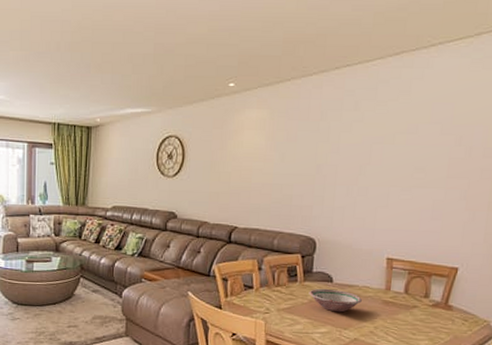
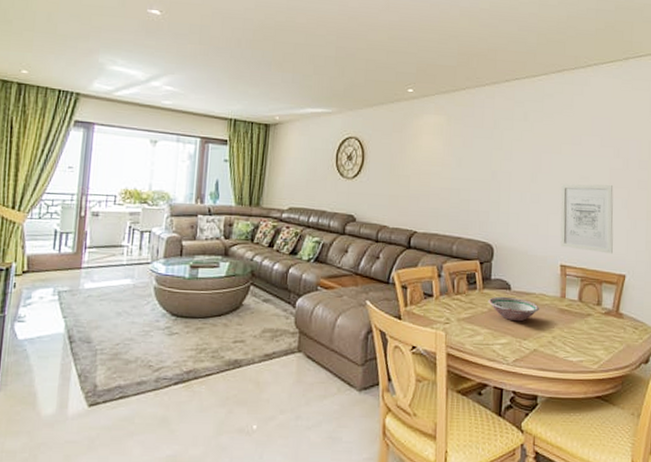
wall art: none [388,175,452,247] -> present [560,183,614,254]

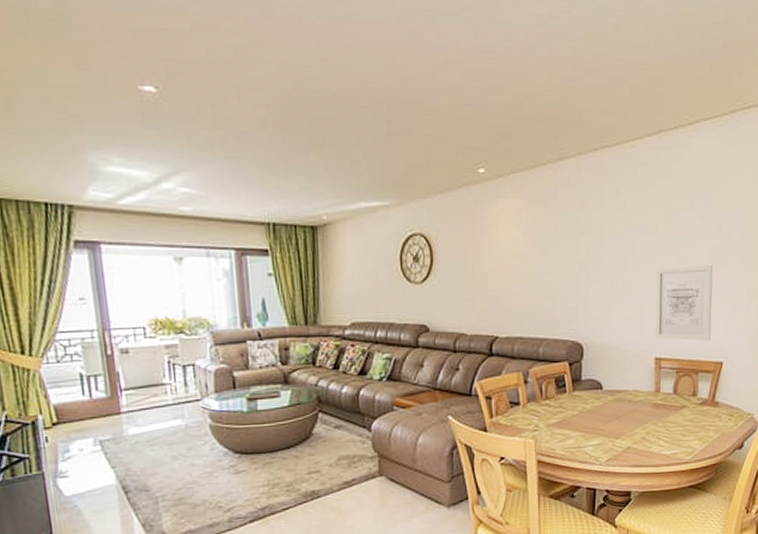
bowl: present [488,296,539,322] -> none [578,396,632,422]

